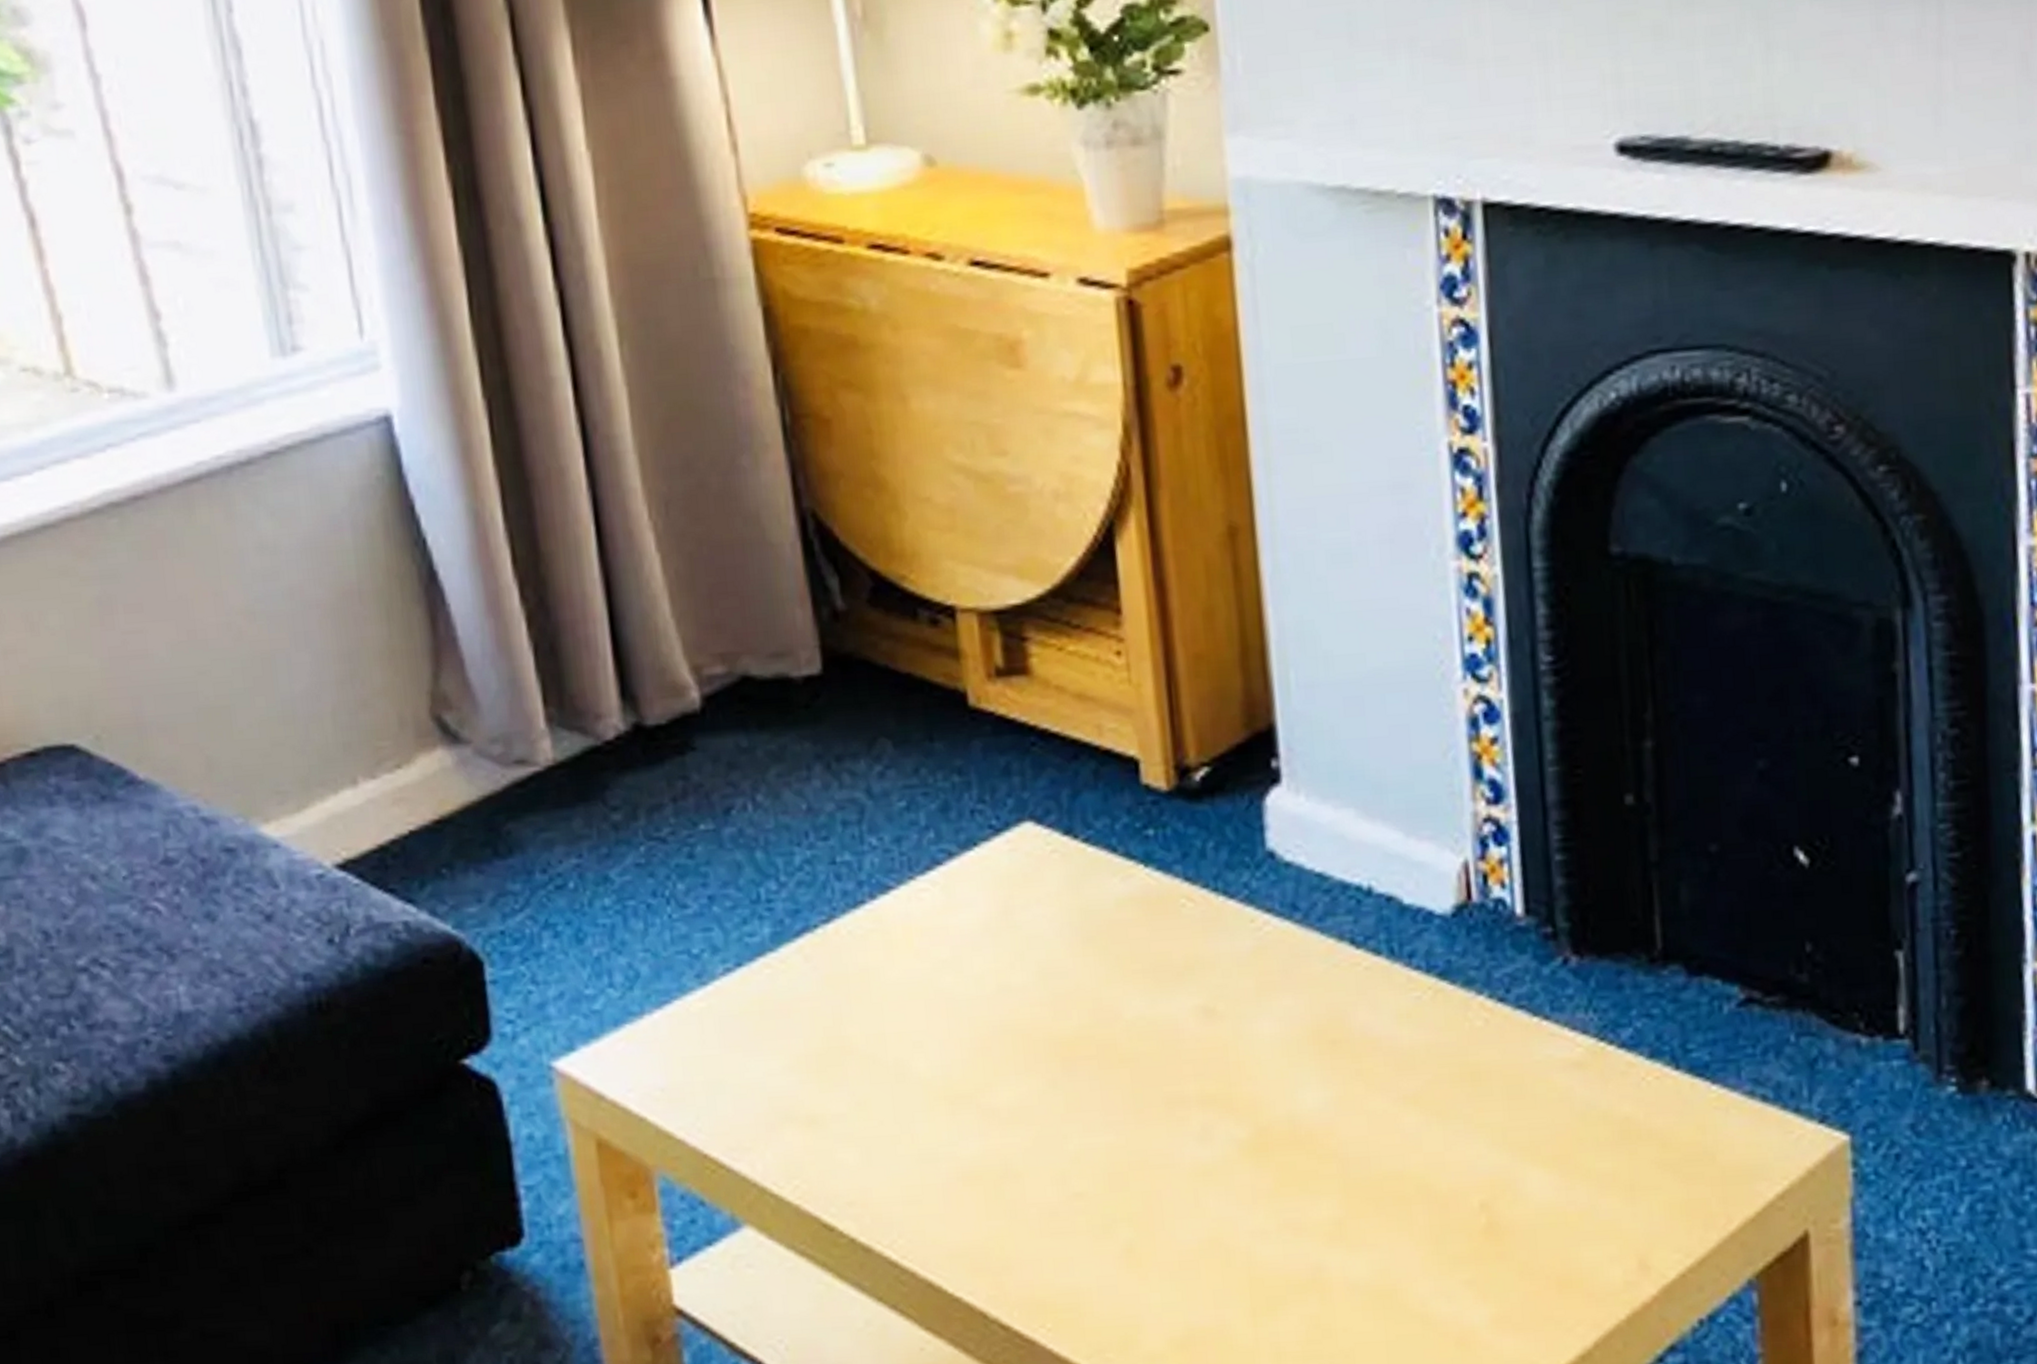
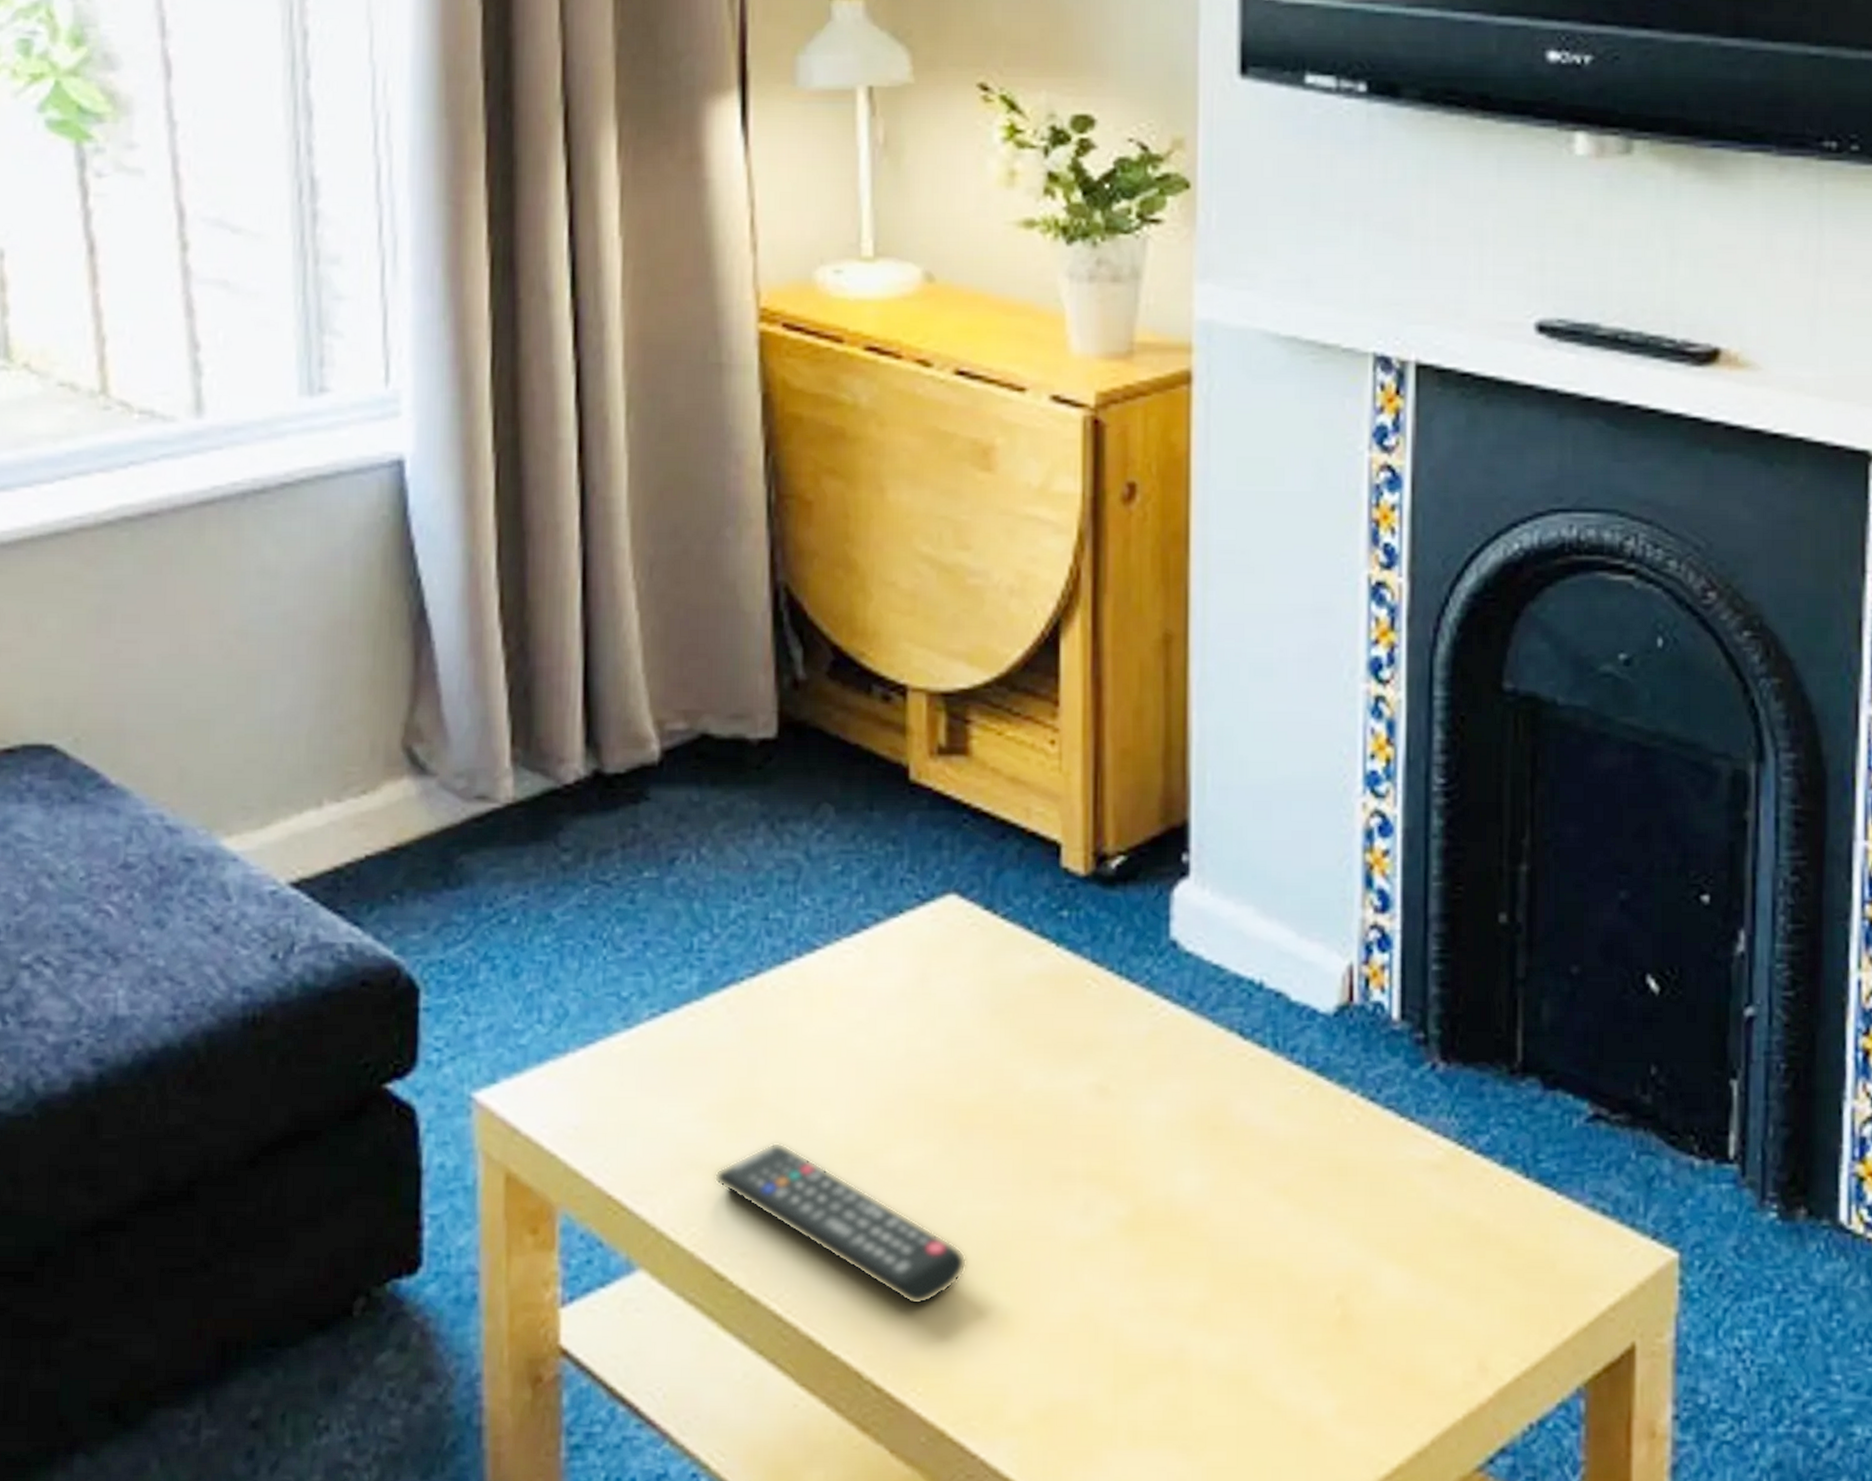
remote control: none [810,1088,1085,1243] -> present [714,1142,967,1305]

